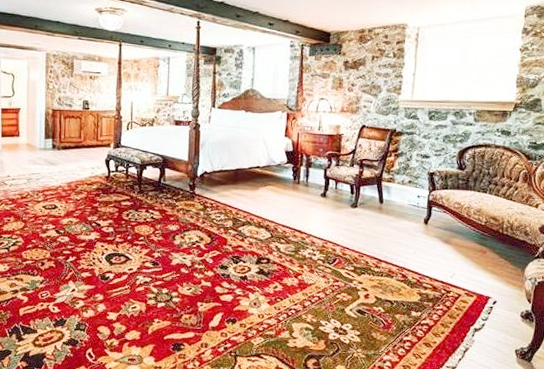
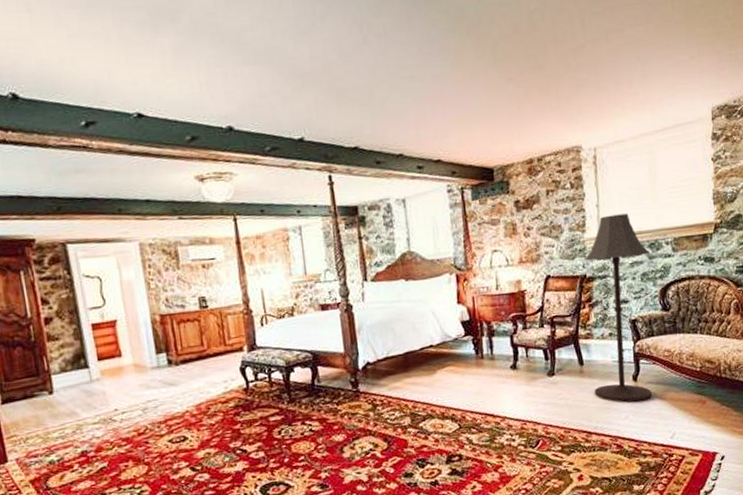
floor lamp: none [389,83,455,242] -> present [585,213,653,403]

